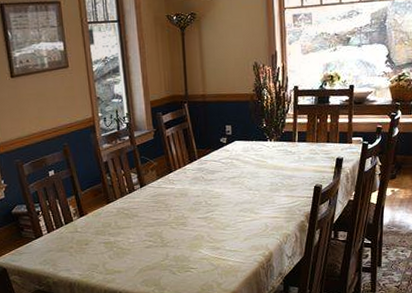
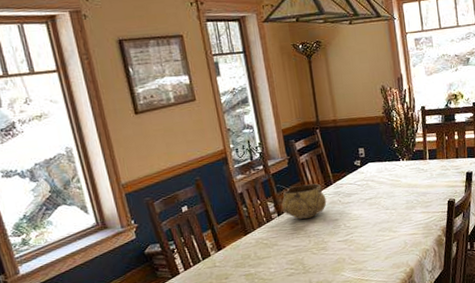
decorative bowl: none [145,158,190,193] -> present [282,183,327,219]

